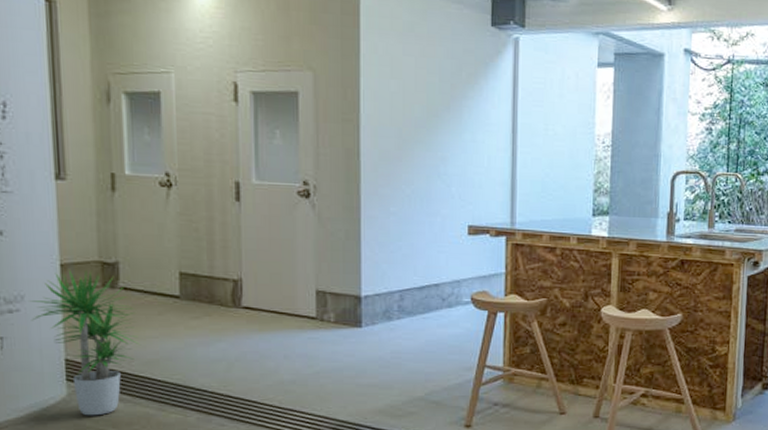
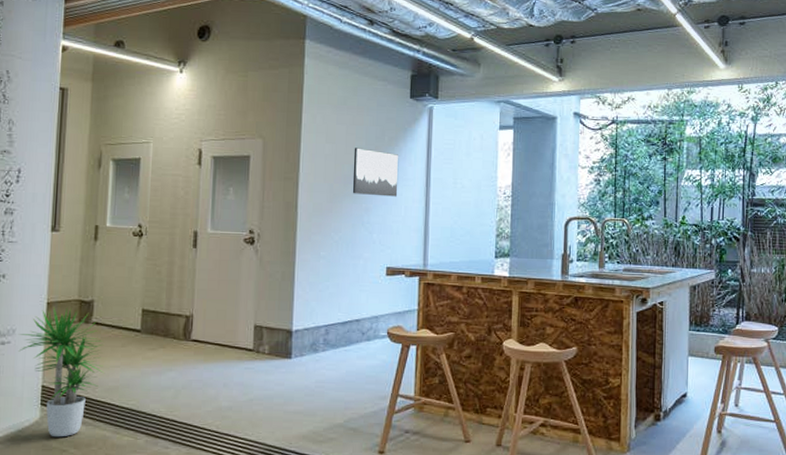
wall art: none [425,85,480,144] -> present [352,148,399,197]

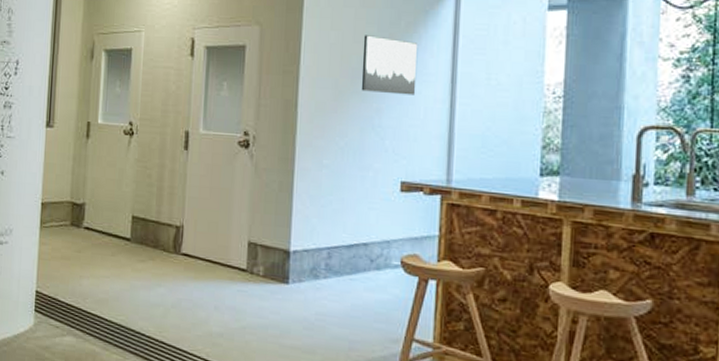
potted plant: present [18,307,104,438] -> none [15,209,95,348]

